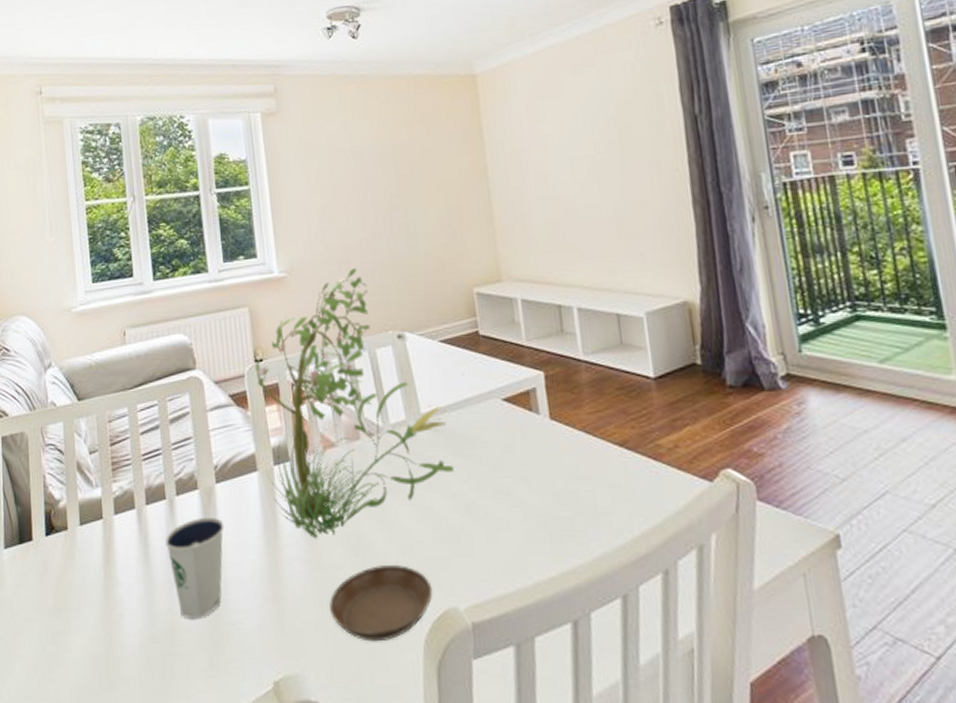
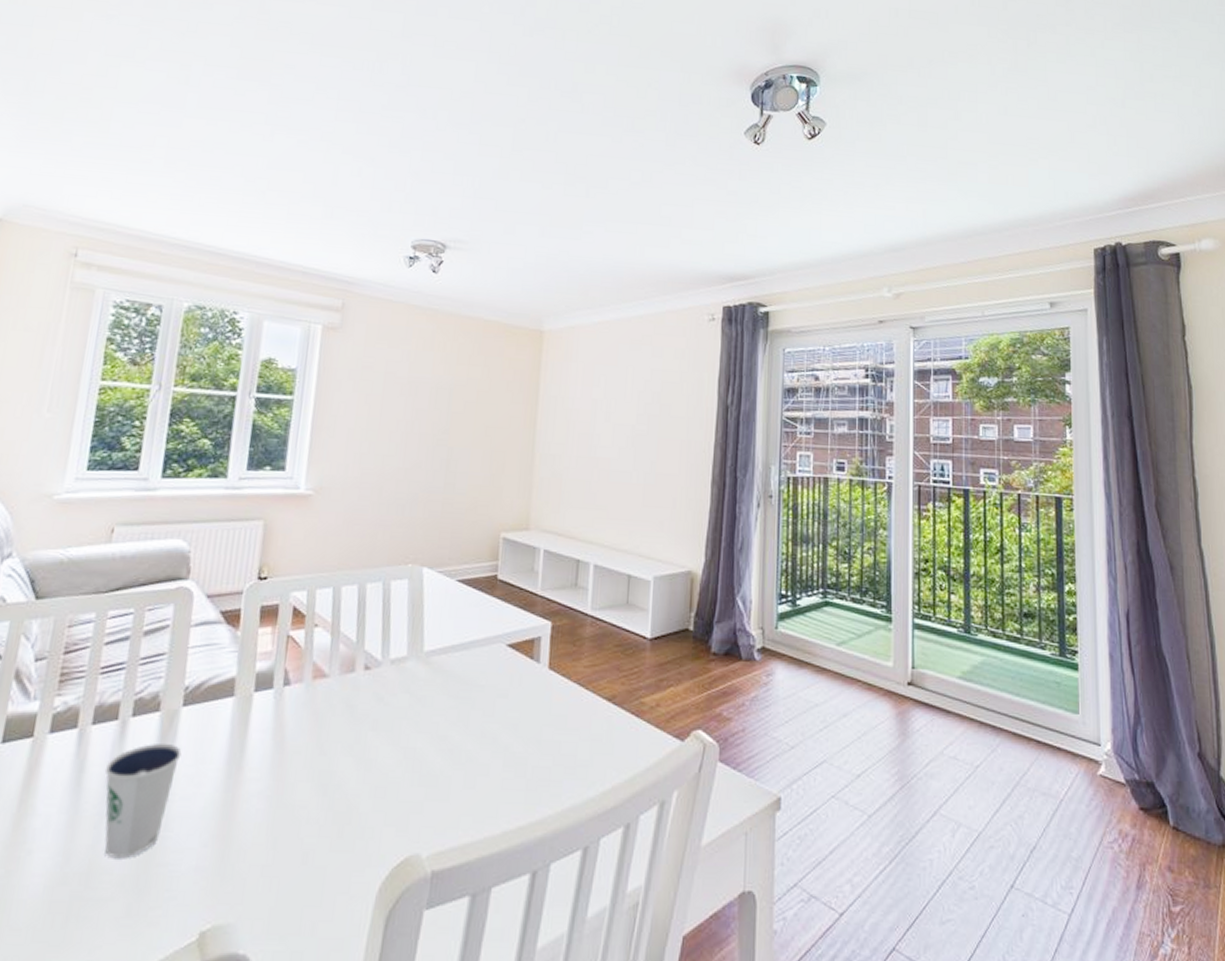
plant: present [255,268,454,539] -> none [245,496,450,775]
saucer: present [329,565,433,642] -> none [282,806,399,889]

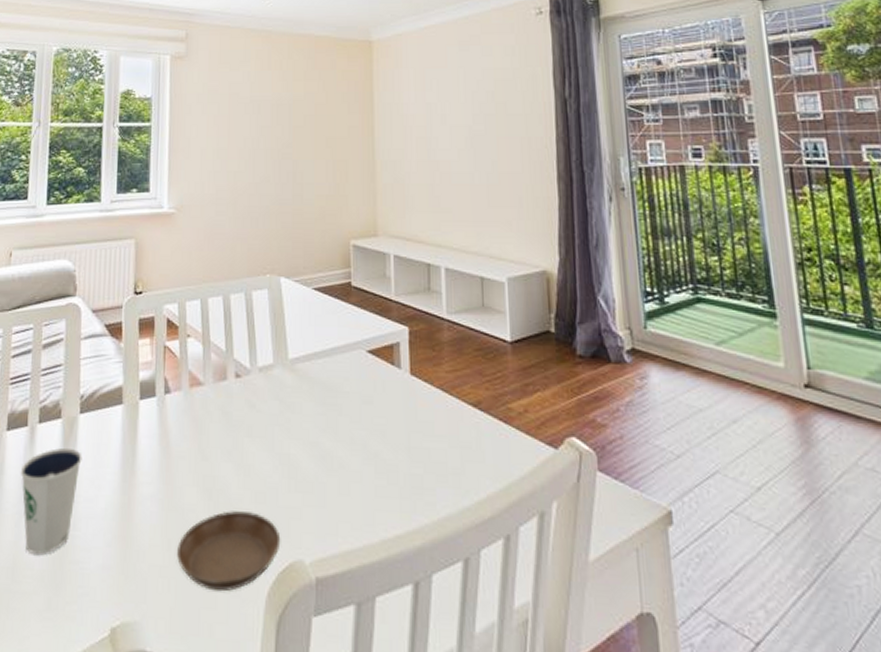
saucer: none [282,806,399,889] -> present [177,511,281,592]

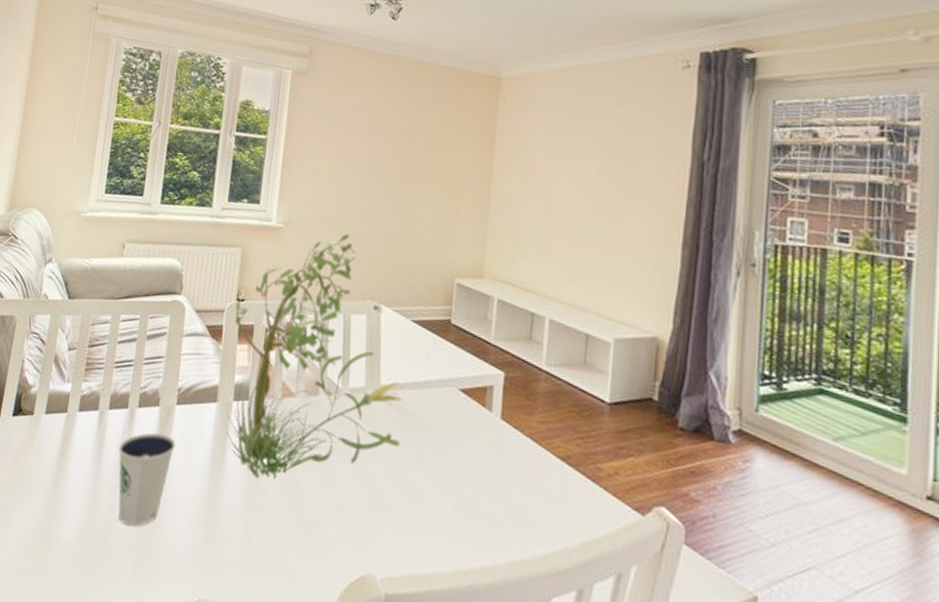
plant: none [133,211,314,479] -> present [226,234,405,480]
saucer: present [177,511,281,592] -> none [255,517,356,591]

